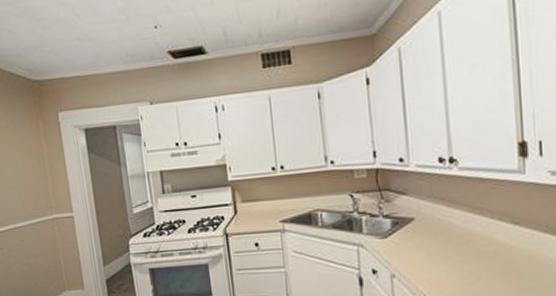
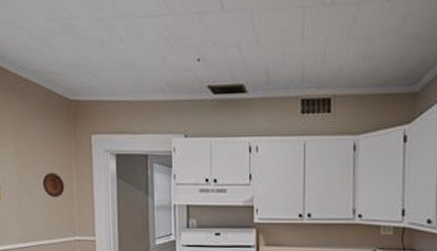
decorative plate: none [14,154,38,179] -> present [42,172,65,198]

